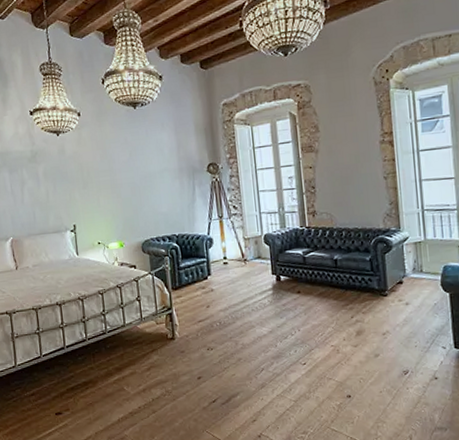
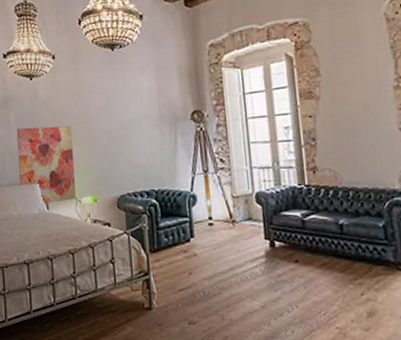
wall art: none [45,178,104,251] -> present [16,126,76,205]

